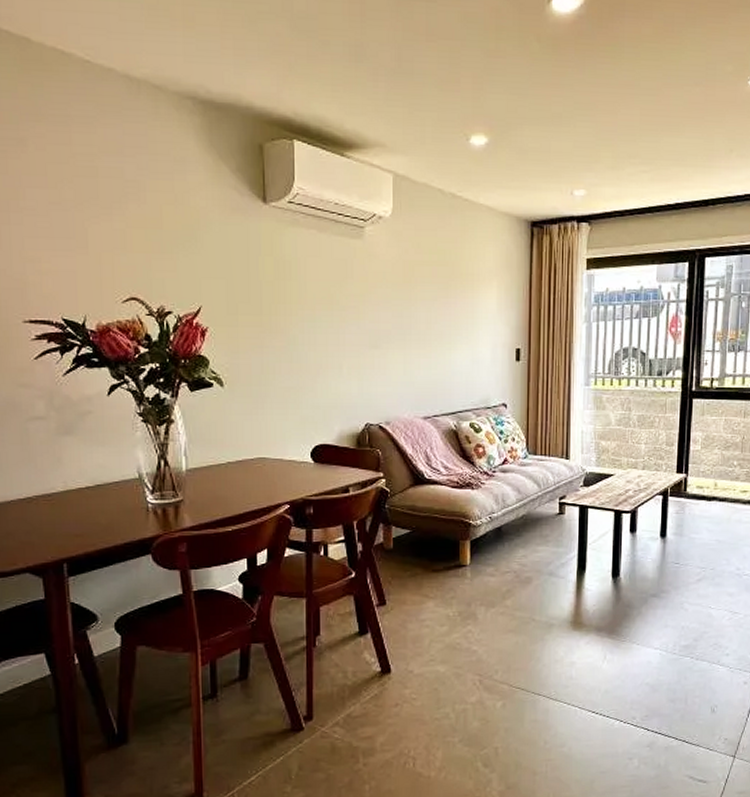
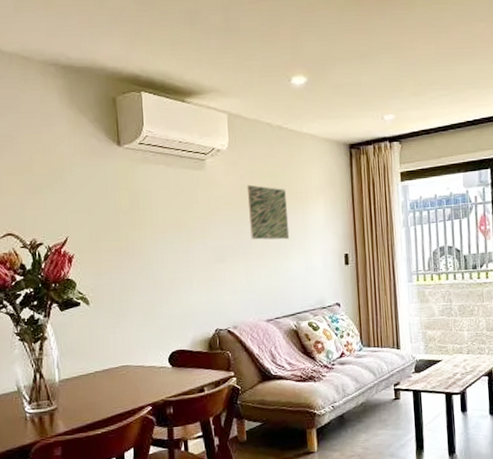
wall art: none [410,260,456,328] -> present [246,184,290,240]

